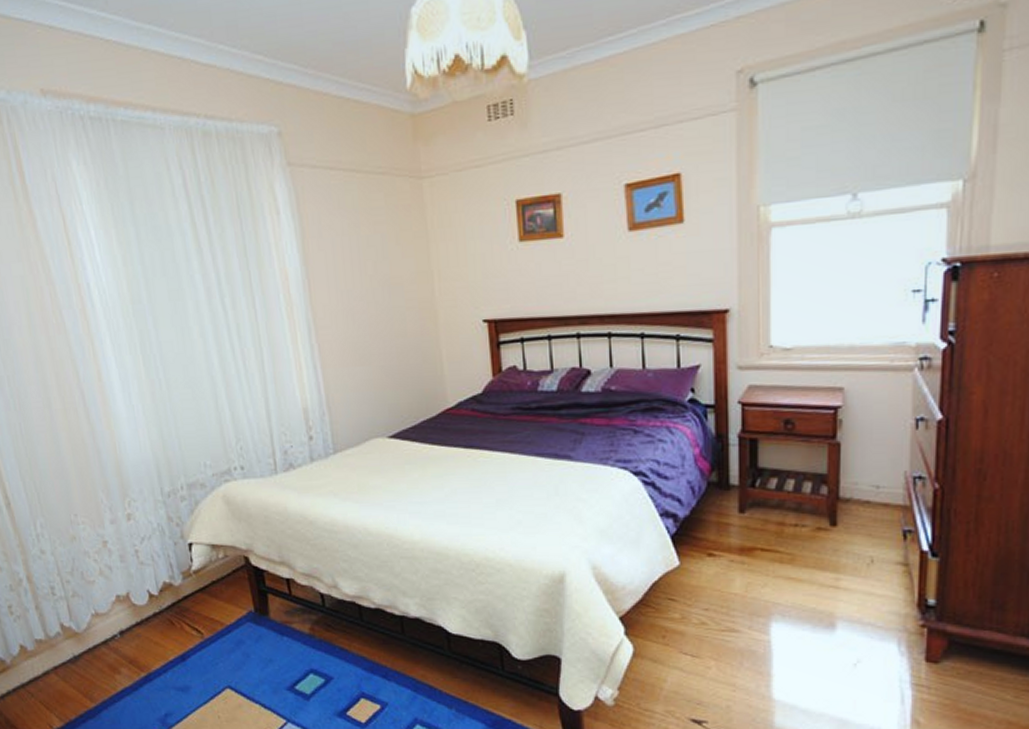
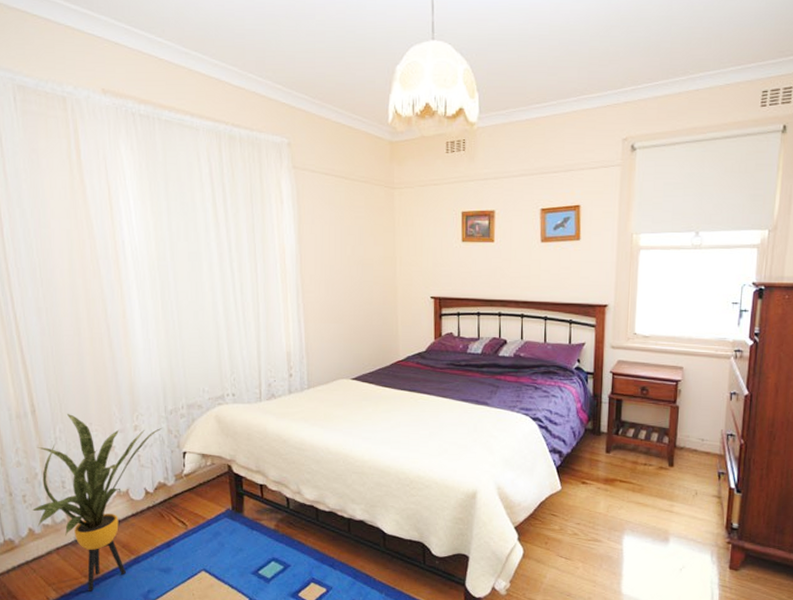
house plant: none [17,503,161,717] -> present [32,413,163,591]

